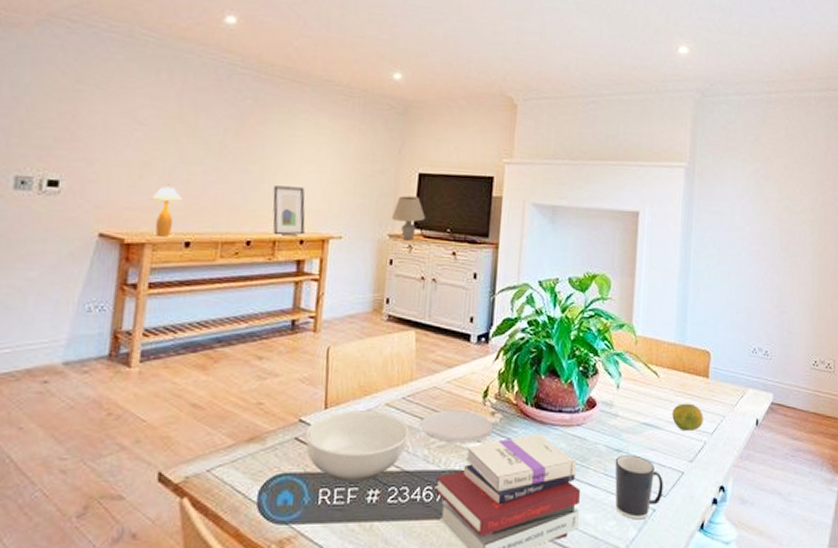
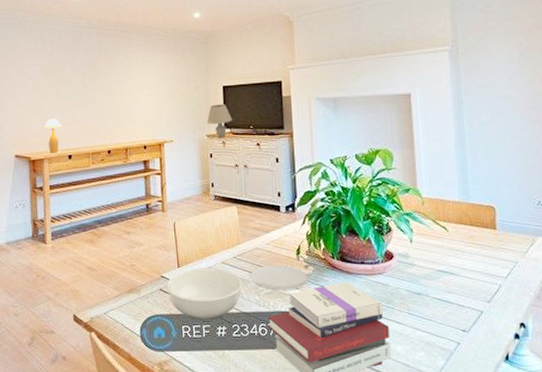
picture frame: present [273,185,306,236] -> none [121,108,146,144]
mug: present [614,455,663,520] -> none [417,297,465,351]
fruit: present [672,403,704,432] -> none [465,252,496,276]

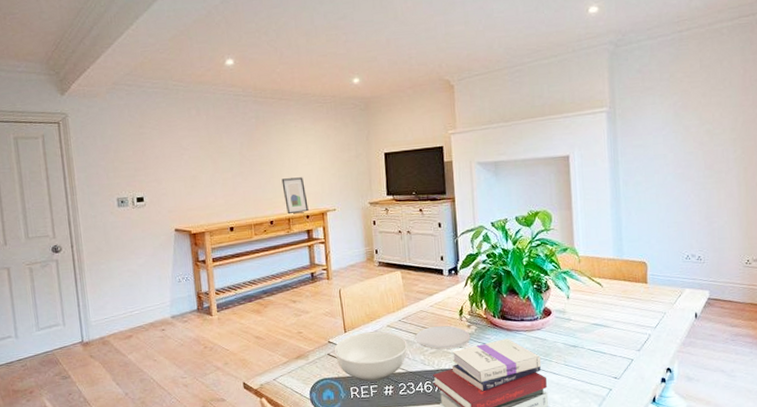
table lamp: present [42,116,63,153] -> none [201,189,223,226]
picture frame: none [121,108,146,144] -> present [281,177,309,215]
table lamp: present [206,104,232,138] -> none [369,171,394,205]

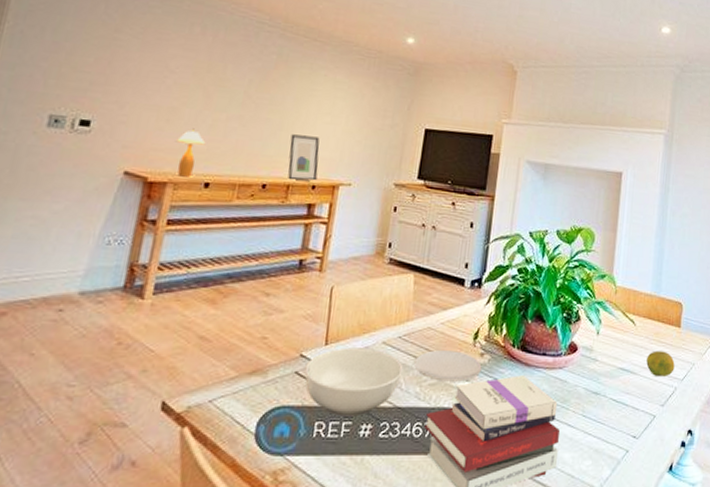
table lamp: none [201,189,223,226] -> present [175,128,206,177]
fruit: none [618,305,646,327] -> present [646,350,675,378]

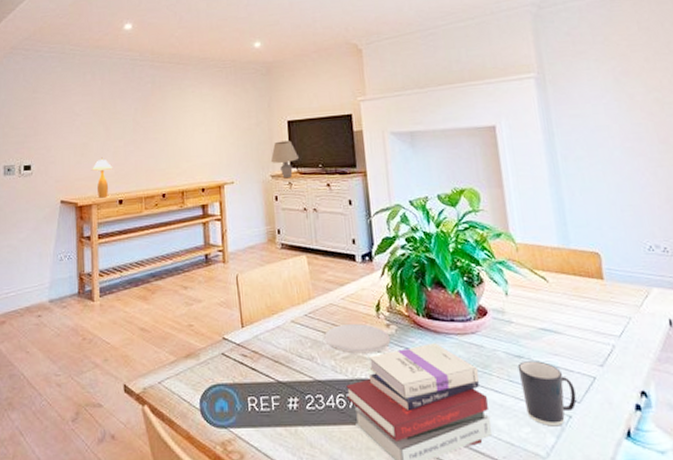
picture frame: present [288,134,320,181] -> none [176,146,204,187]
bowl: present [304,347,403,417] -> none [229,327,316,392]
table lamp: none [397,148,429,190] -> present [270,140,299,179]
mug: none [591,398,637,460] -> present [517,361,577,427]
fruit: present [646,350,675,378] -> none [570,306,607,335]

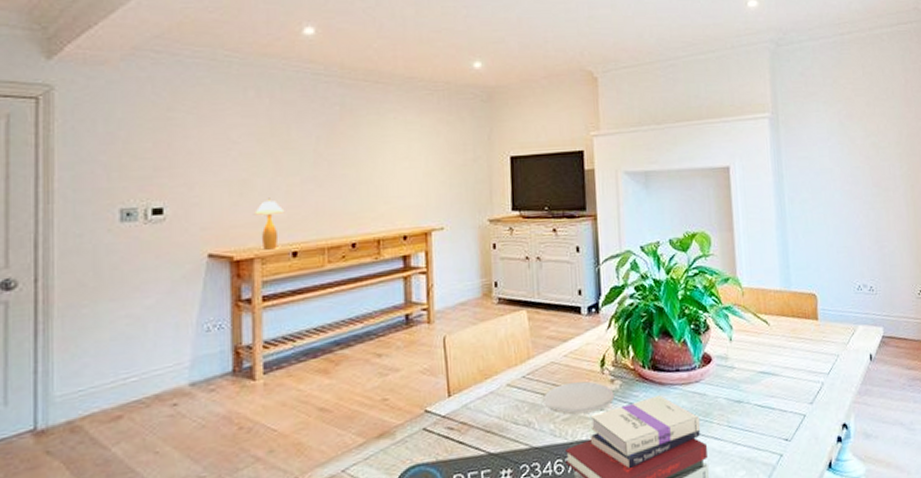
table lamp: present [270,140,299,179] -> none [489,179,522,224]
mug: present [517,361,577,427] -> none [737,404,788,467]

